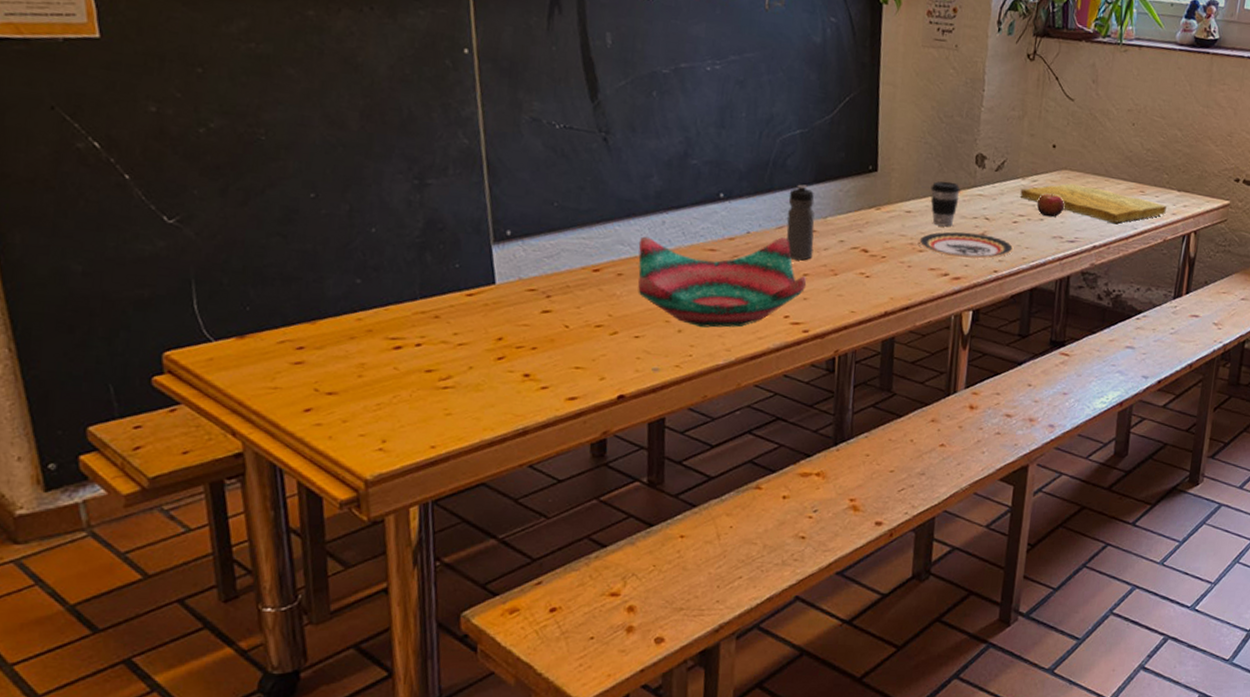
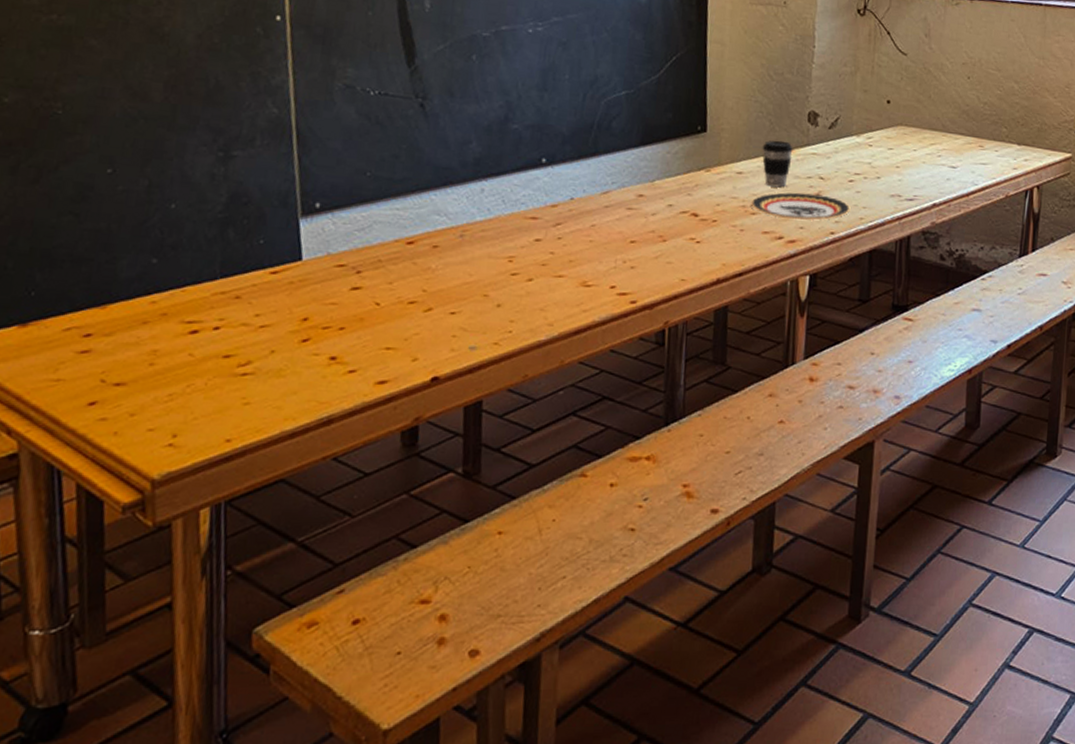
decorative bowl: present [637,236,807,328] -> none [454,203,634,301]
water bottle: present [786,184,815,261] -> none [612,147,642,227]
cutting board: present [1020,183,1166,224] -> none [855,139,1007,180]
apple: present [1036,192,1064,218] -> none [872,149,901,175]

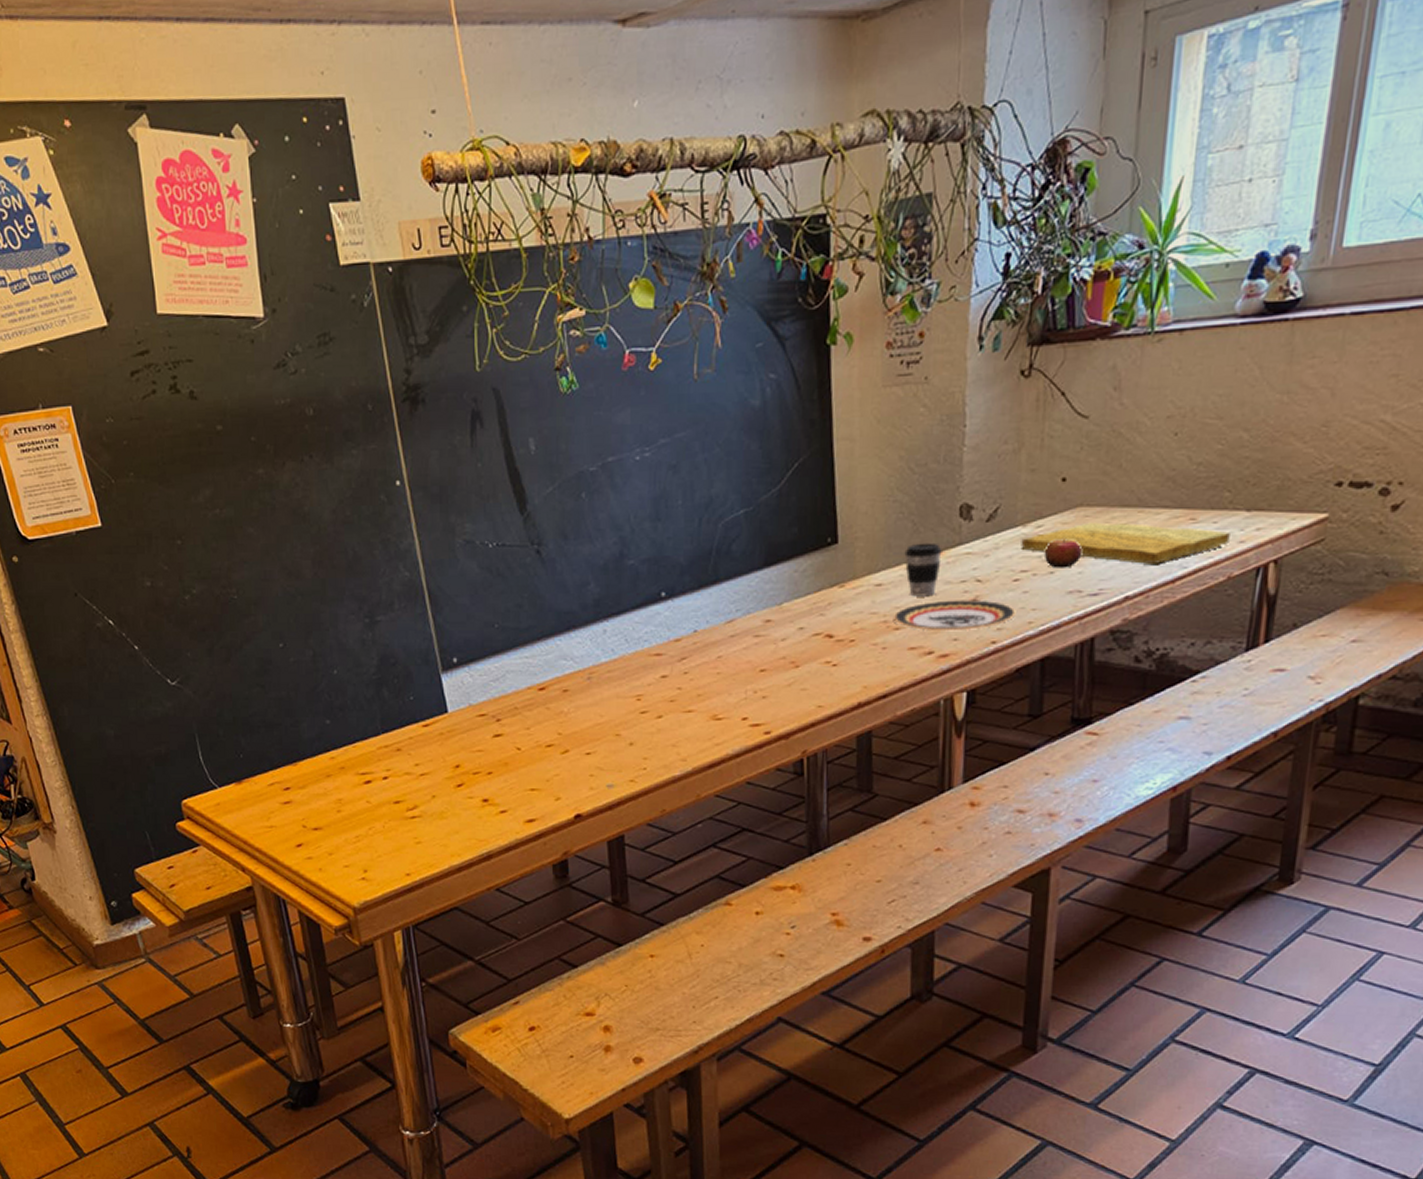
cutting board: none [855,139,1007,180] -> present [1020,522,1230,566]
apple: none [872,149,901,175] -> present [1044,537,1081,568]

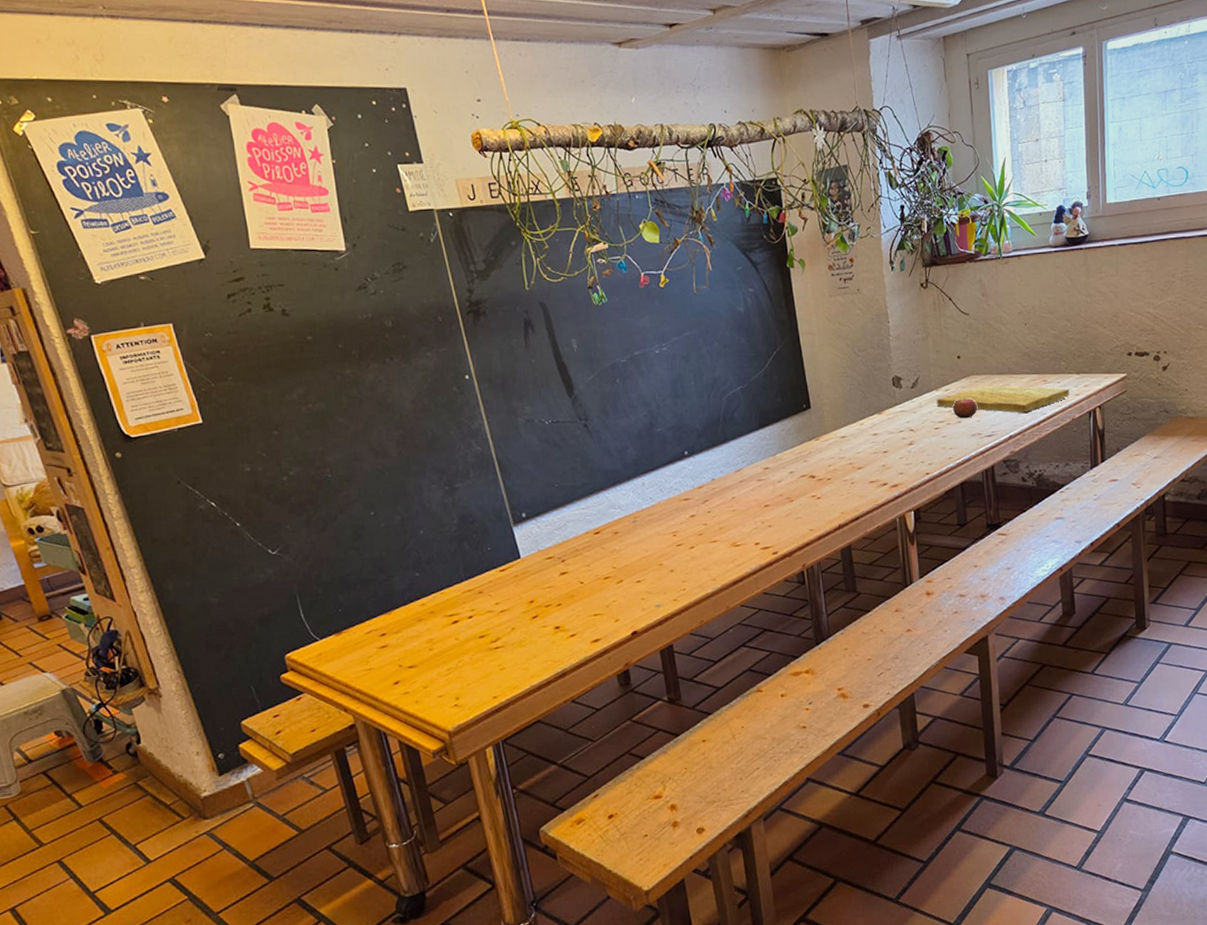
plate: present [893,600,1016,632] -> none [856,444,940,469]
coffee cup: present [904,542,942,597] -> none [858,405,884,444]

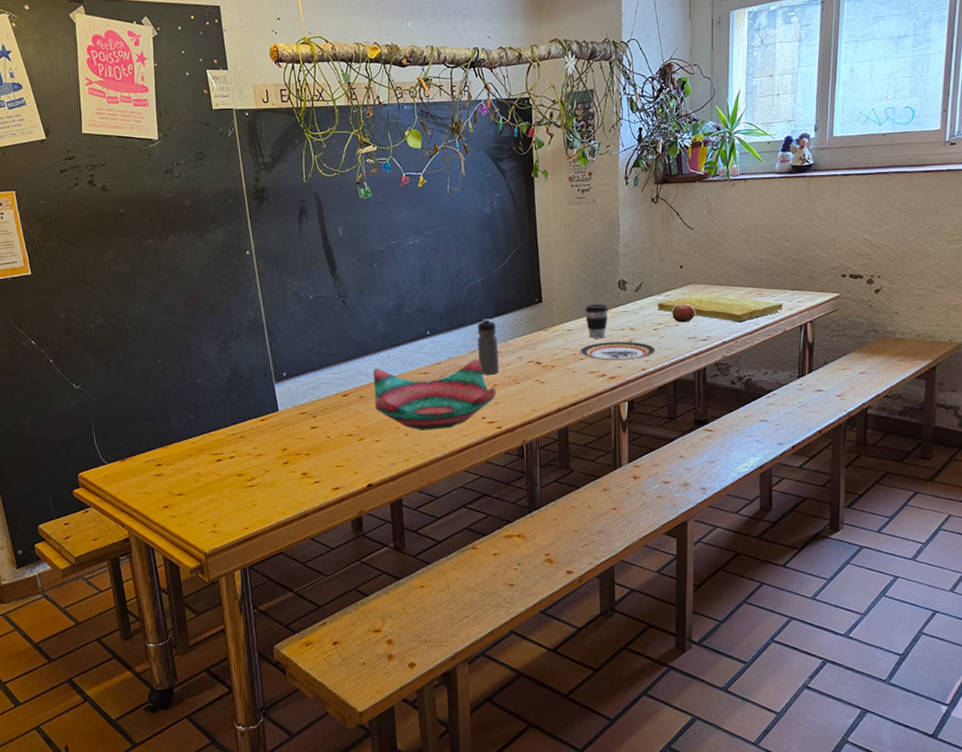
decorative bowl: none [626,478,769,565] -> present [373,359,497,430]
water bottle: none [740,431,770,495] -> present [477,318,499,375]
plate: none [856,444,940,469] -> present [579,341,656,362]
coffee cup: none [858,405,884,444] -> present [585,304,608,339]

